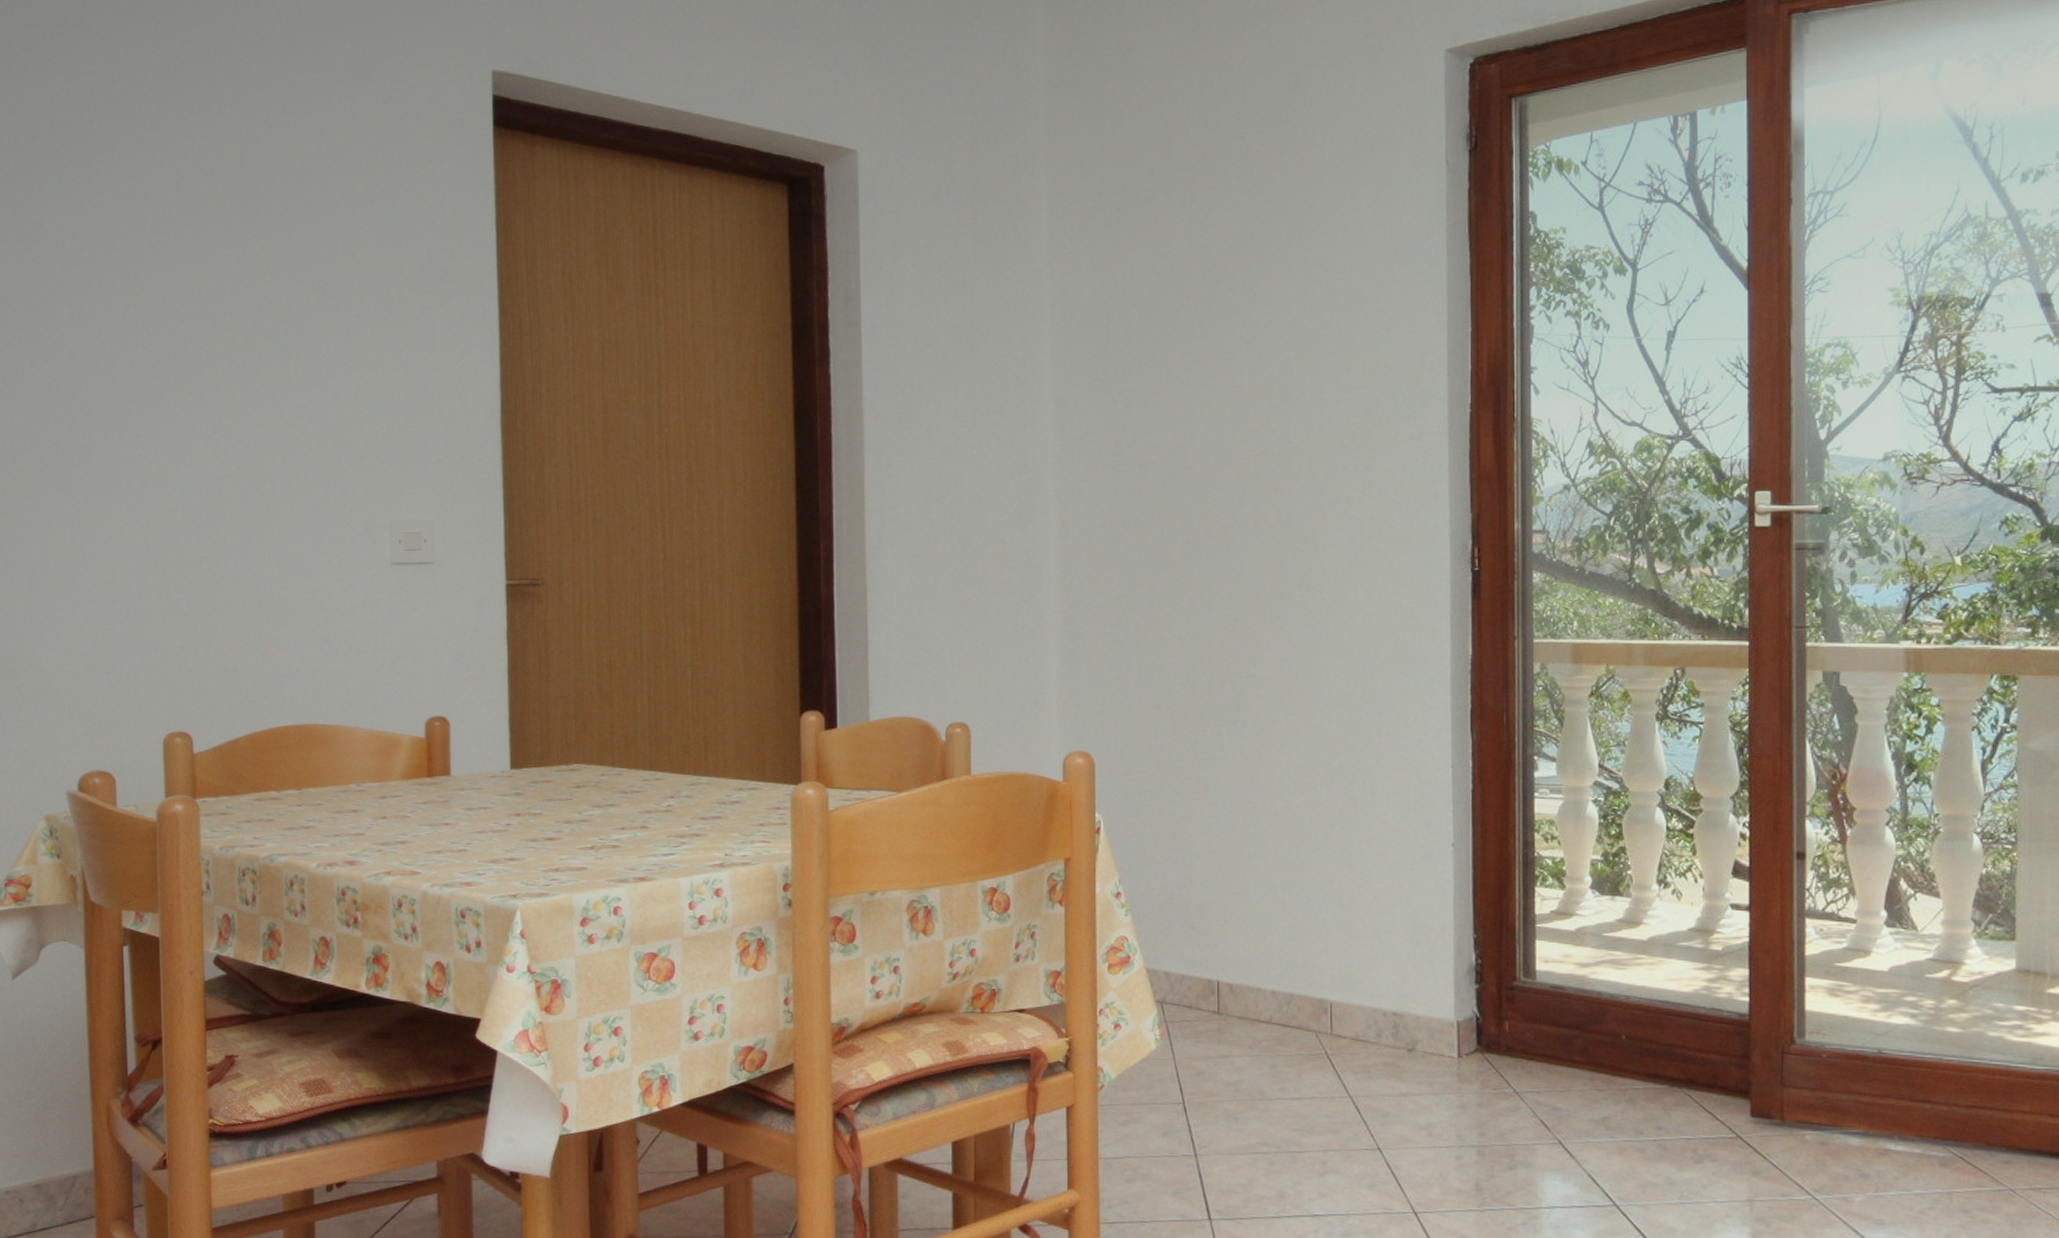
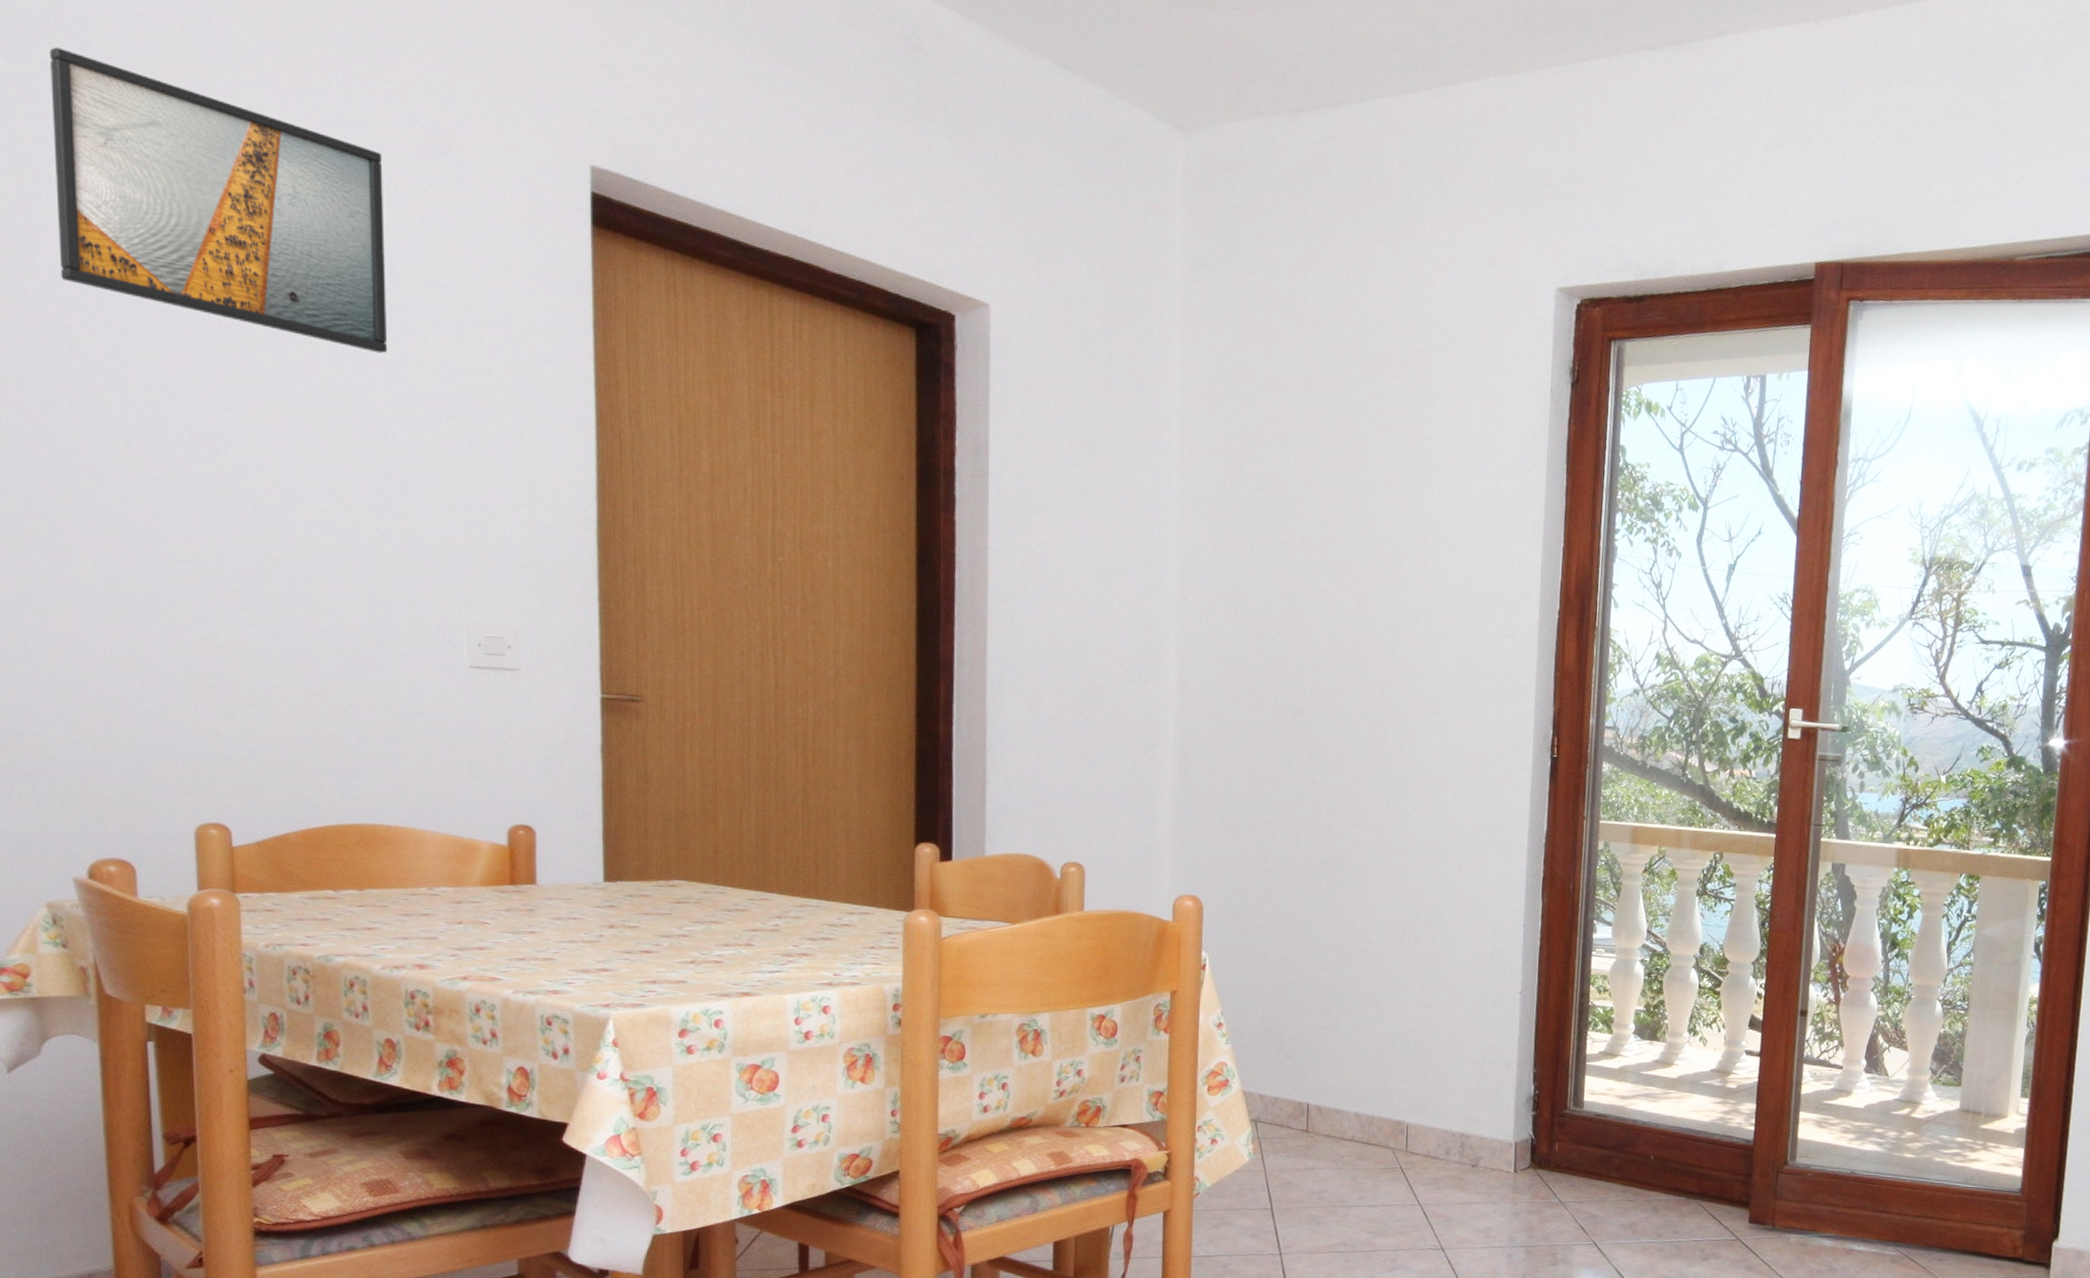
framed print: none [59,35,322,273] -> present [50,47,388,354]

